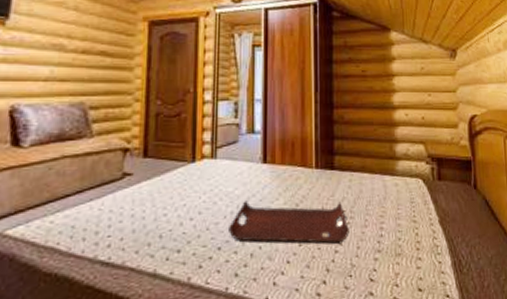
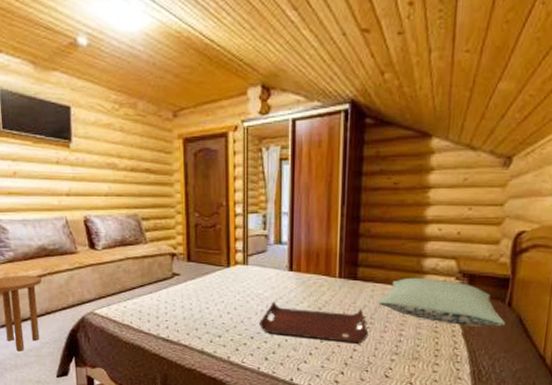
pillow: none [357,163,474,213] -> present [378,277,505,327]

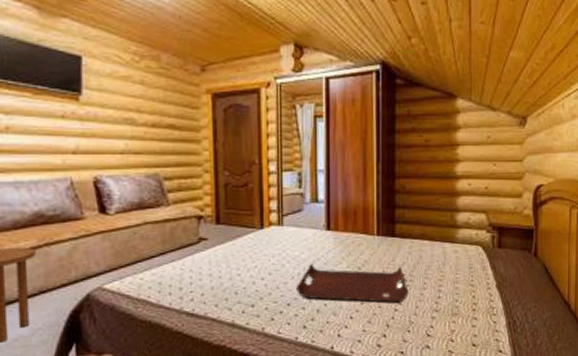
pillow: present [378,277,505,327] -> none [417,231,533,278]

